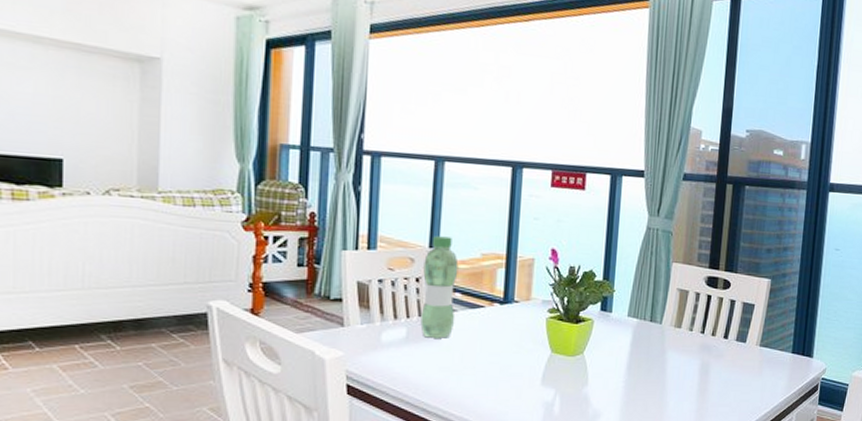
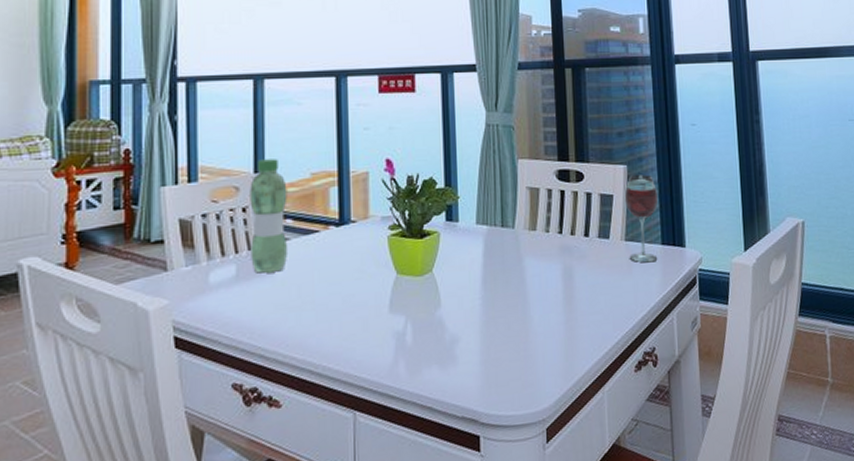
wineglass: none [762,289,796,368] -> present [624,174,659,263]

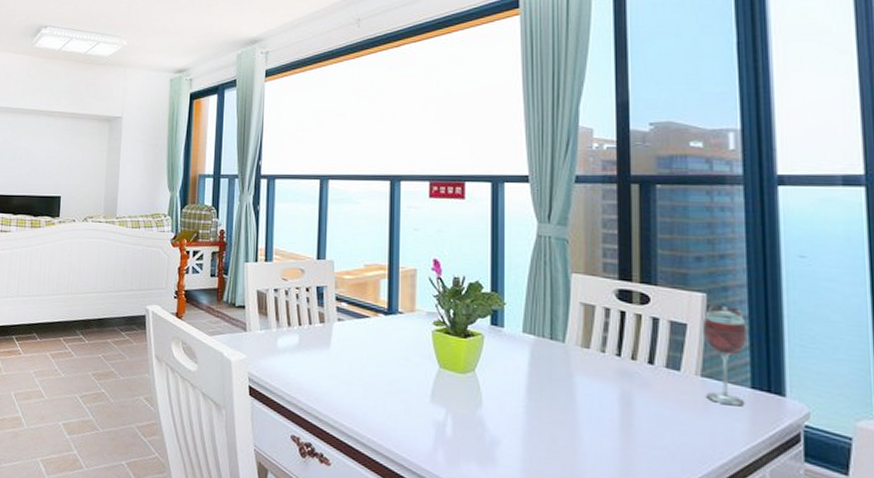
water bottle: present [250,159,289,274] -> none [311,248,344,348]

